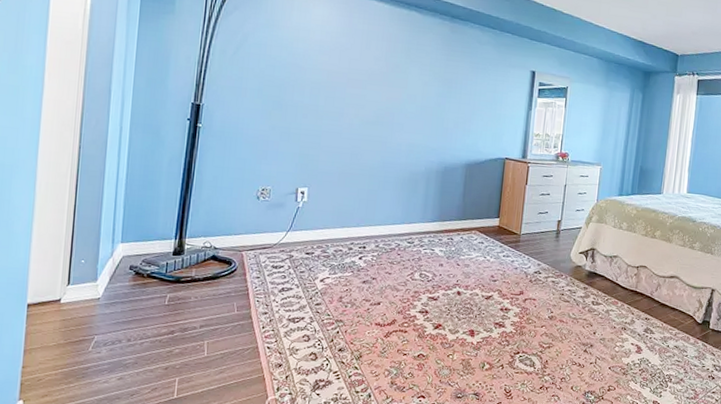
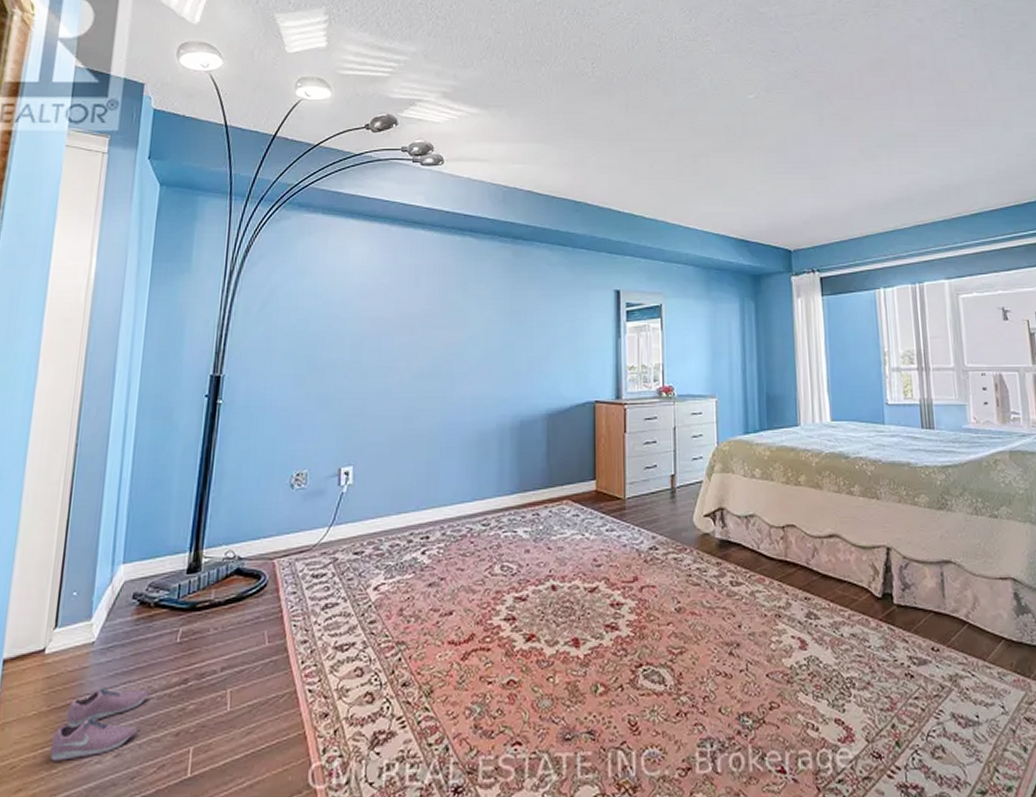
shoe: none [67,331,144,379] -> present [49,687,149,761]

